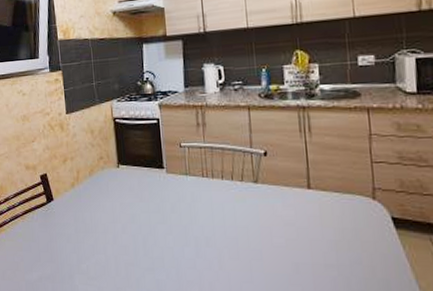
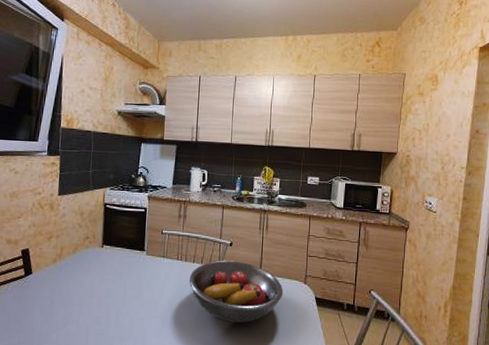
fruit bowl: none [219,174,345,252] -> present [189,260,284,323]

